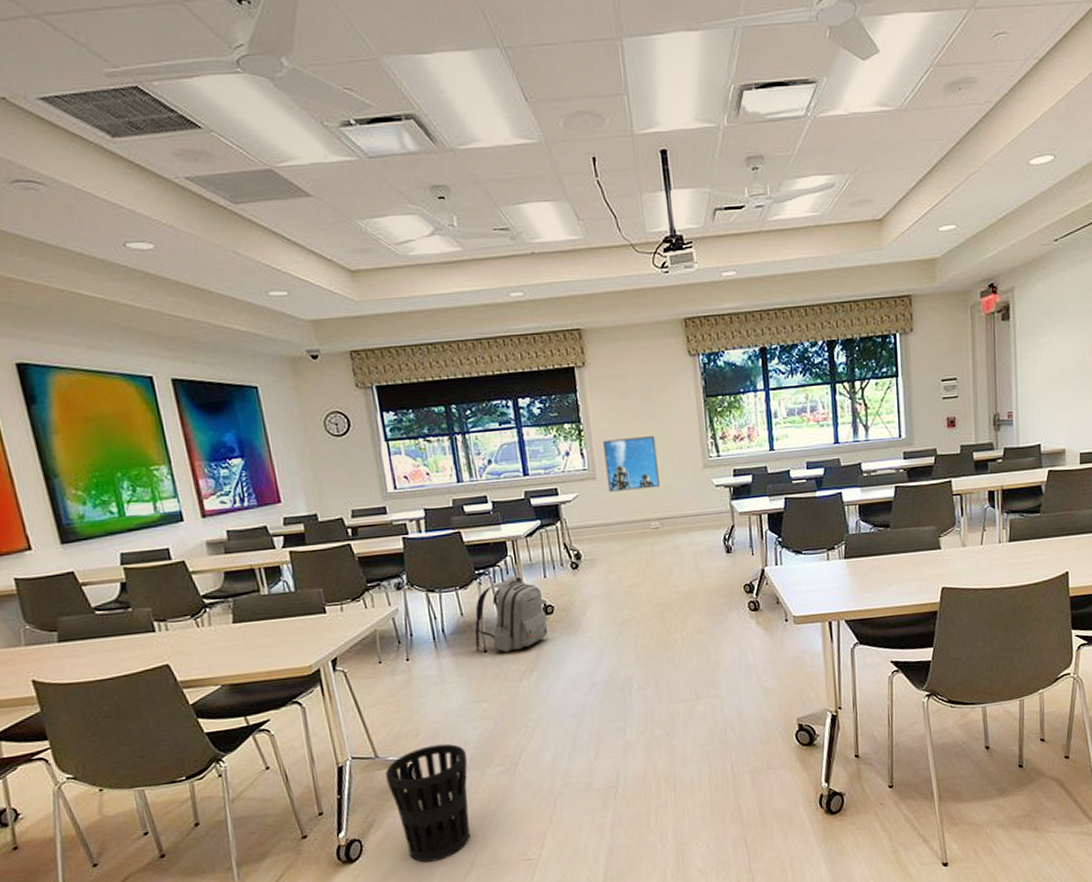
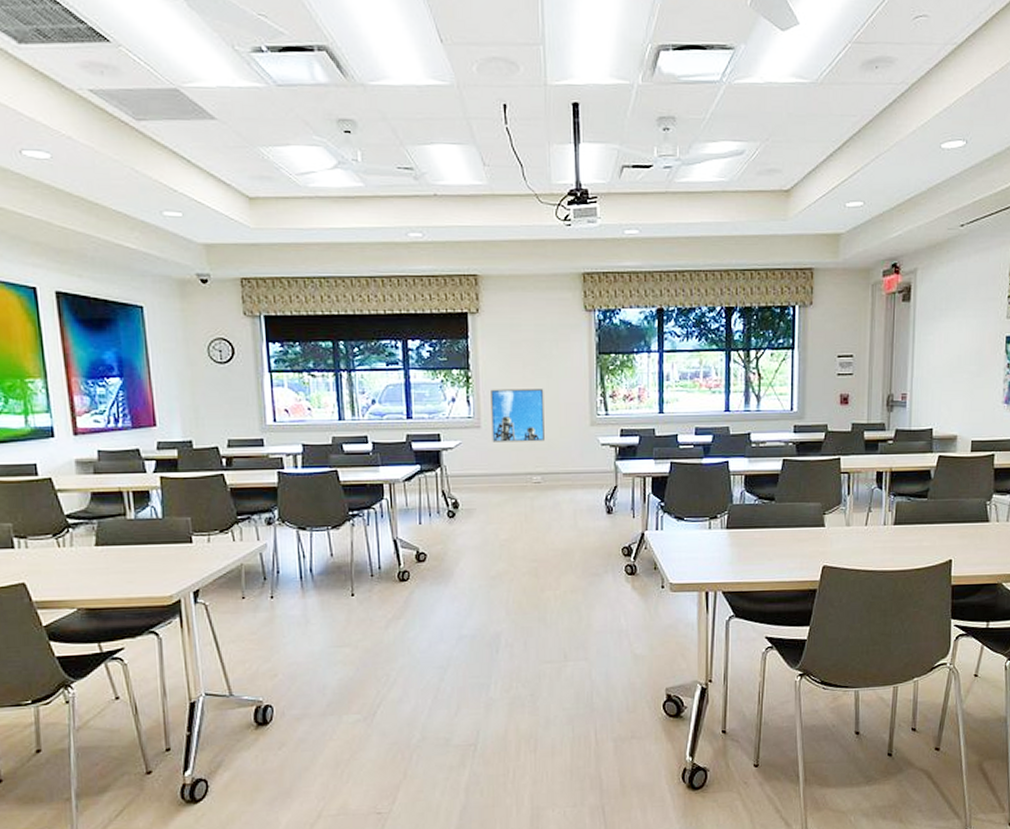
wastebasket: present [385,743,471,863] -> none [239,687,325,808]
backpack: present [474,575,549,652] -> none [343,519,419,597]

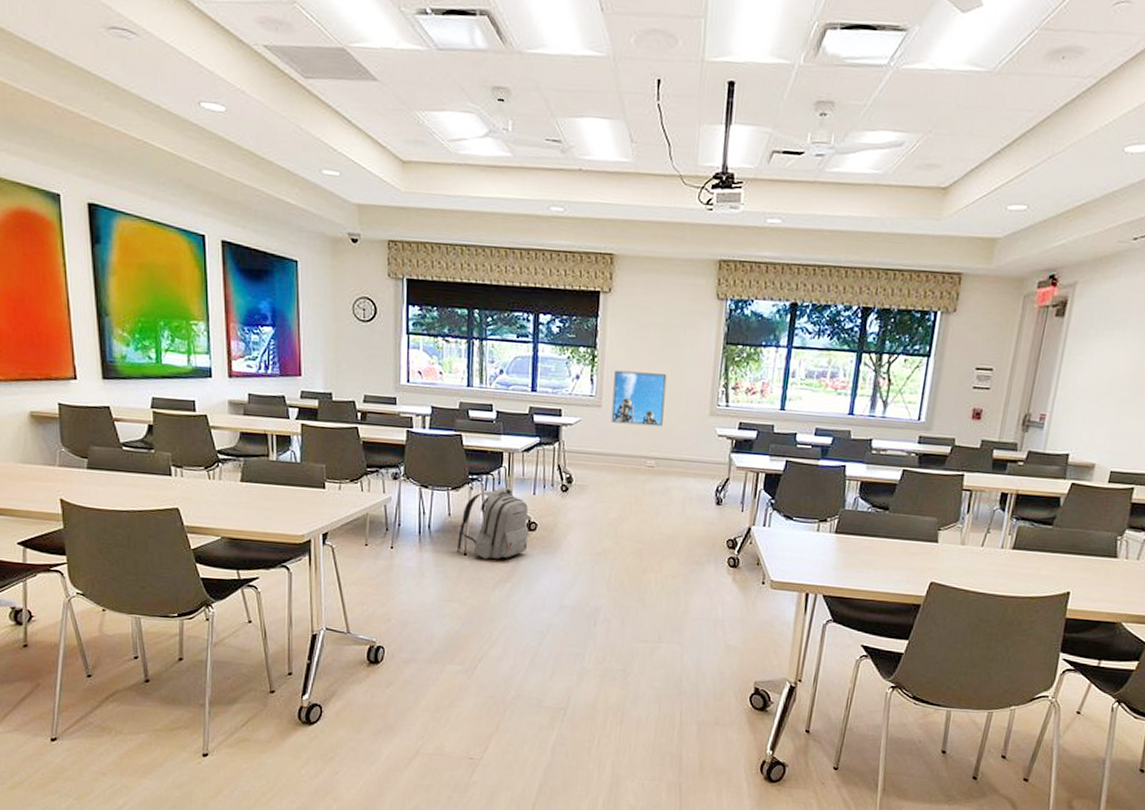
backpack: none [343,519,419,597] -> present [457,486,529,559]

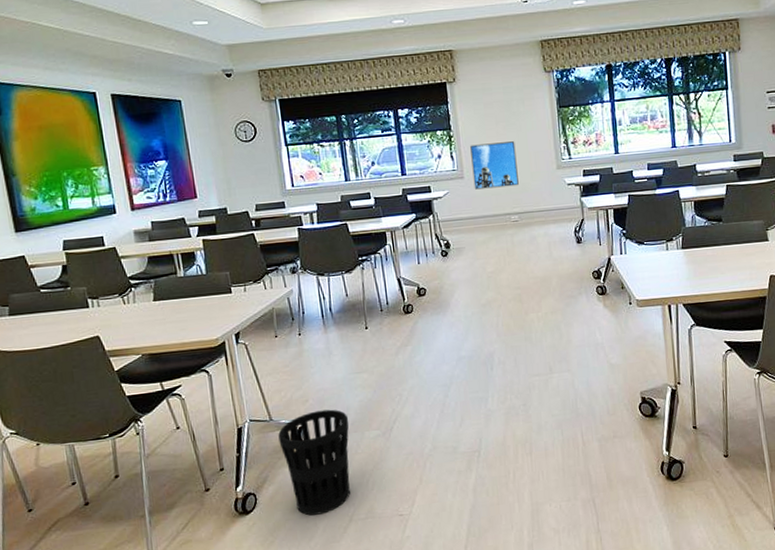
wastebasket: none [354,632,431,741] -> present [278,409,350,516]
backpack: present [457,486,529,559] -> none [357,261,421,329]

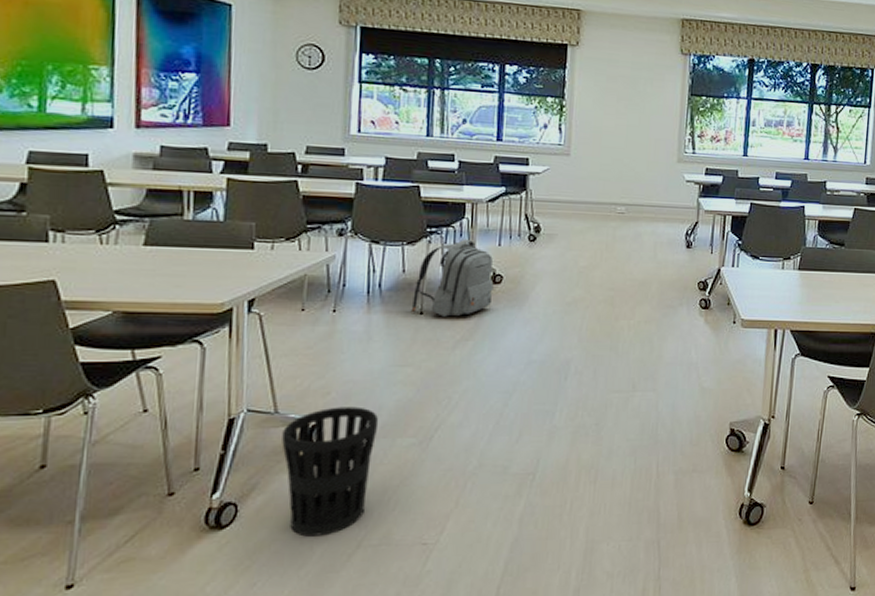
backpack: none [357,261,421,329] -> present [412,239,494,317]
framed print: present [470,141,519,190] -> none [580,119,635,174]

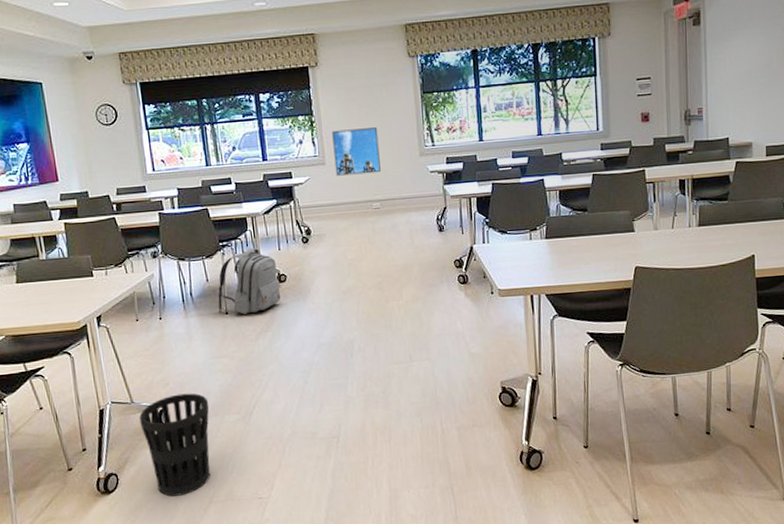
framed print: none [580,119,635,174] -> present [332,127,381,176]

